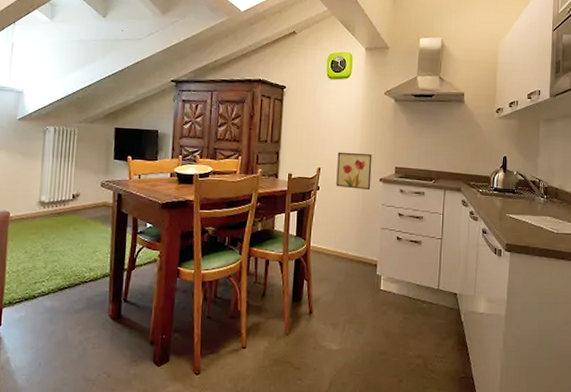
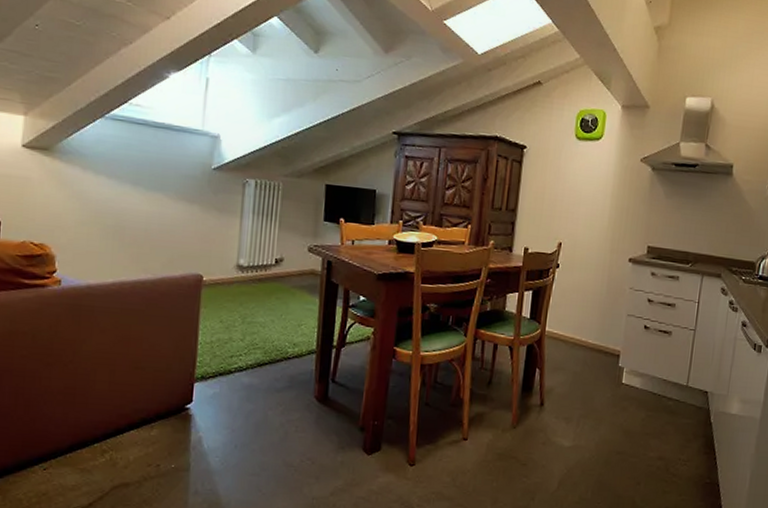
wall art: present [336,152,372,190] -> none [578,225,622,271]

